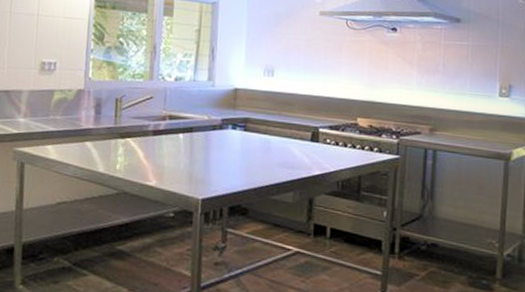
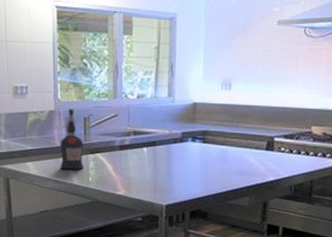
liquor bottle: none [85,88,113,156] -> present [60,109,84,170]

